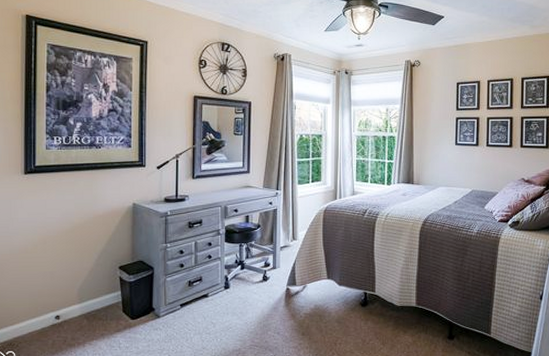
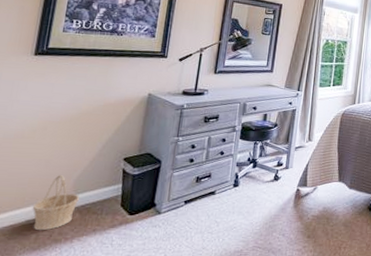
basket: none [45,284,85,337] -> present [32,174,80,231]

